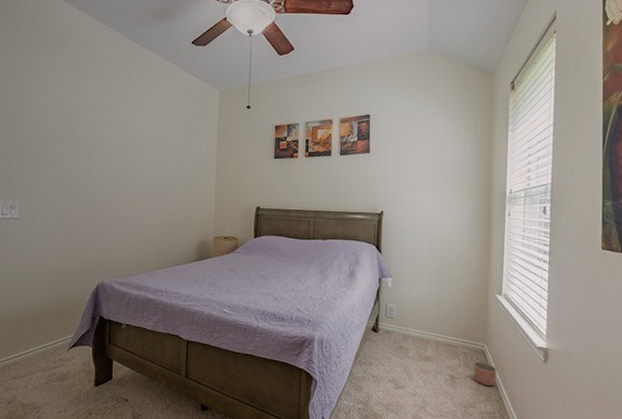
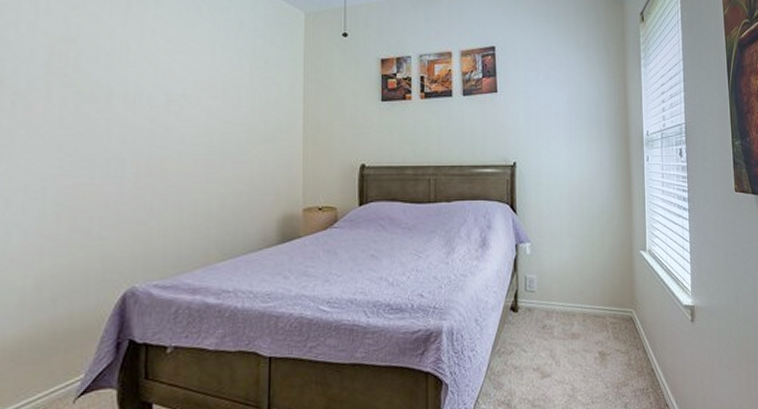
planter: present [473,362,497,387] -> none [623,331,647,359]

